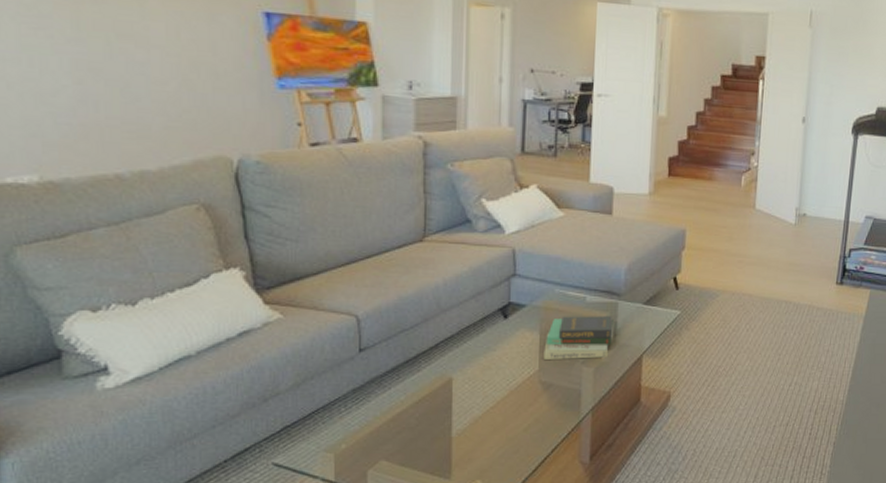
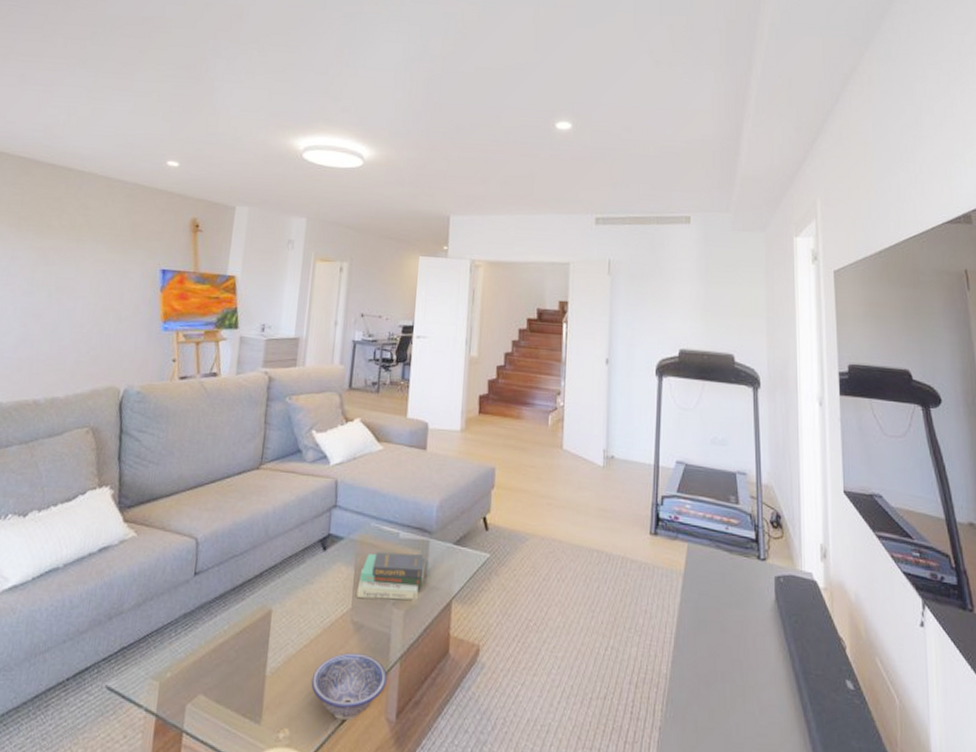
decorative bowl: none [501,409,579,468] -> present [311,652,387,721]

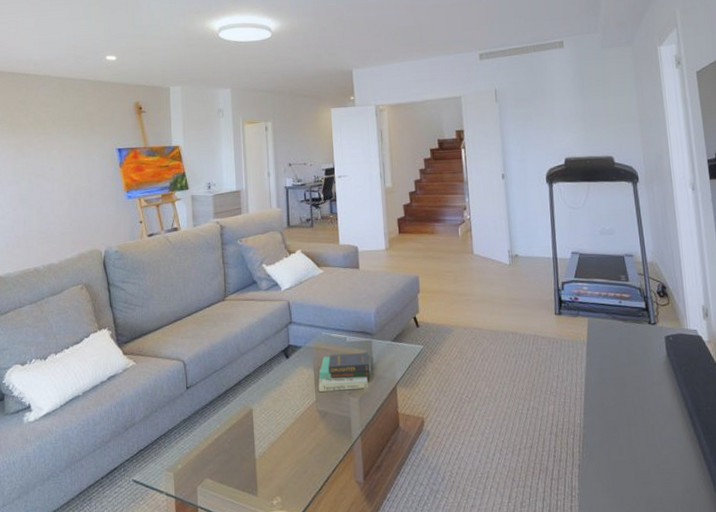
decorative bowl: present [311,652,387,721] -> none [292,434,352,487]

